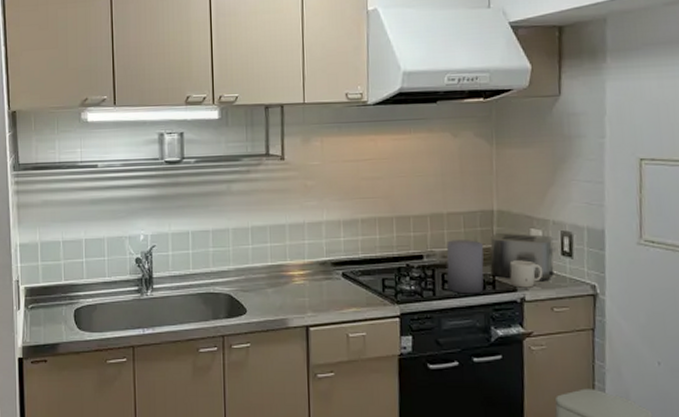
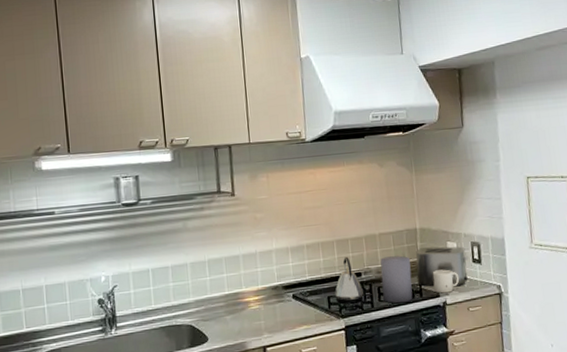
kettle: none [390,235,426,291] -> present [334,256,365,306]

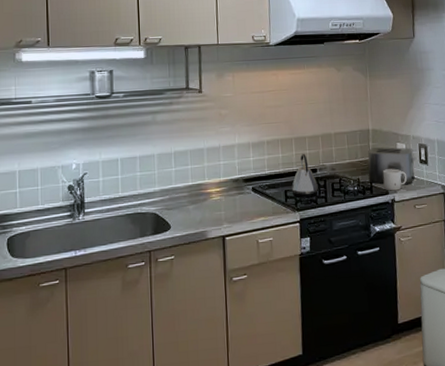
canister: present [380,255,413,304] -> none [335,154,364,199]

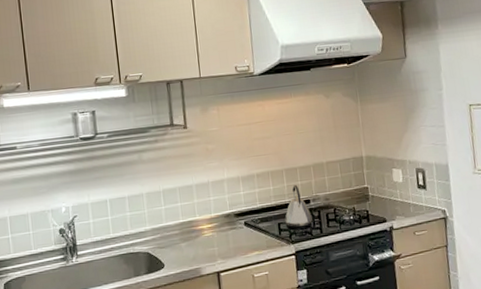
toaster: present [367,147,416,185] -> none [362,173,414,212]
mug: present [382,168,408,191] -> none [378,195,405,219]

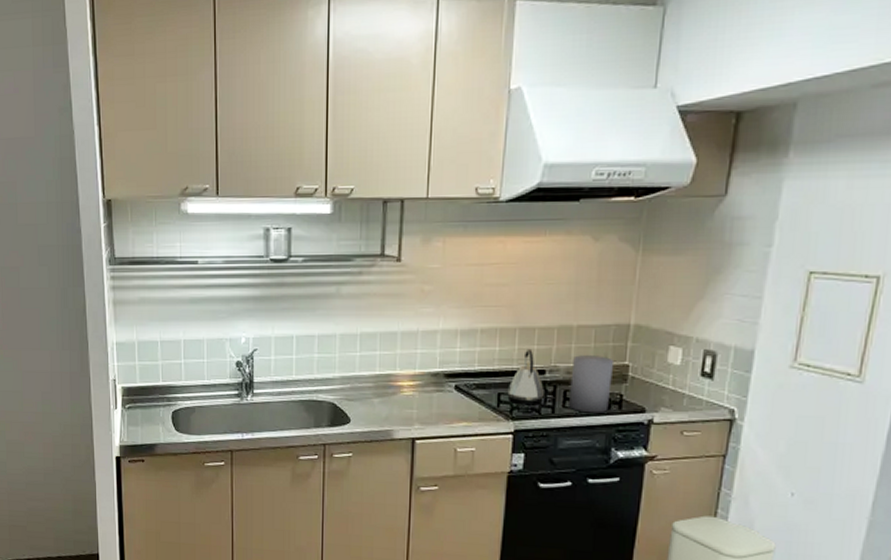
canister: none [328,183,361,229] -> present [568,355,615,414]

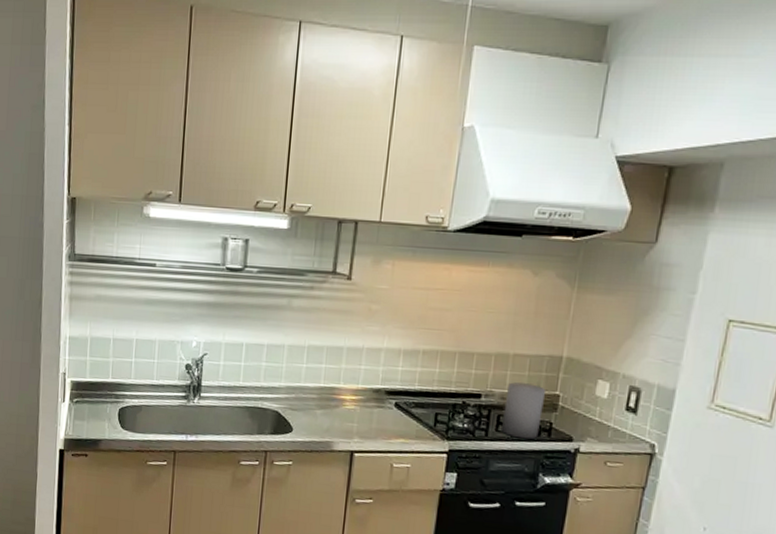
kettle: present [507,348,546,407] -> none [444,372,480,429]

